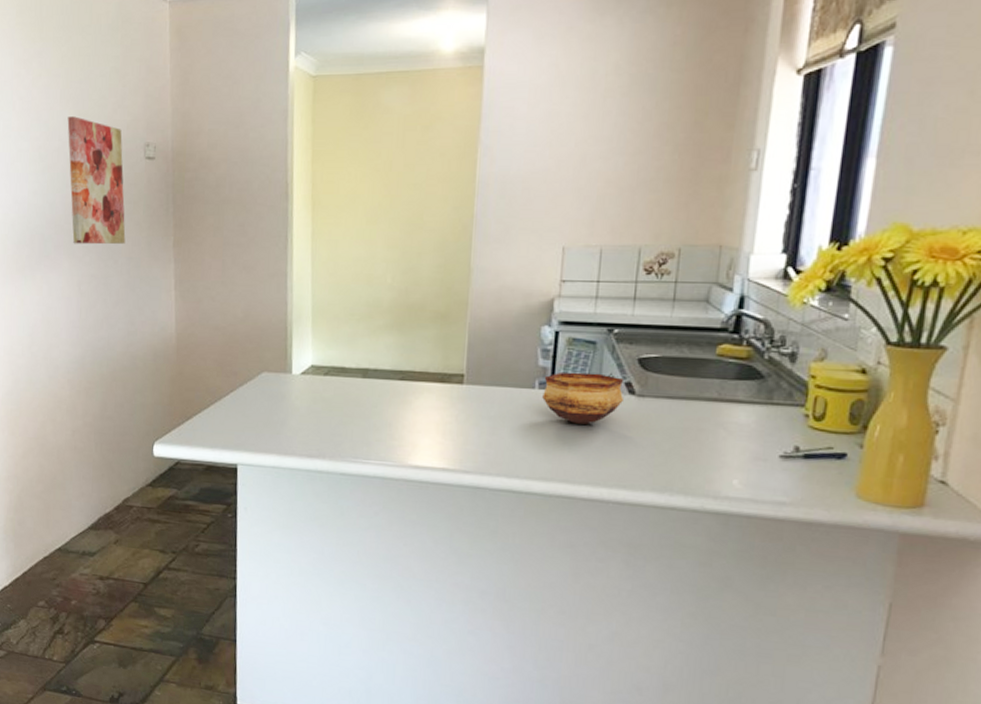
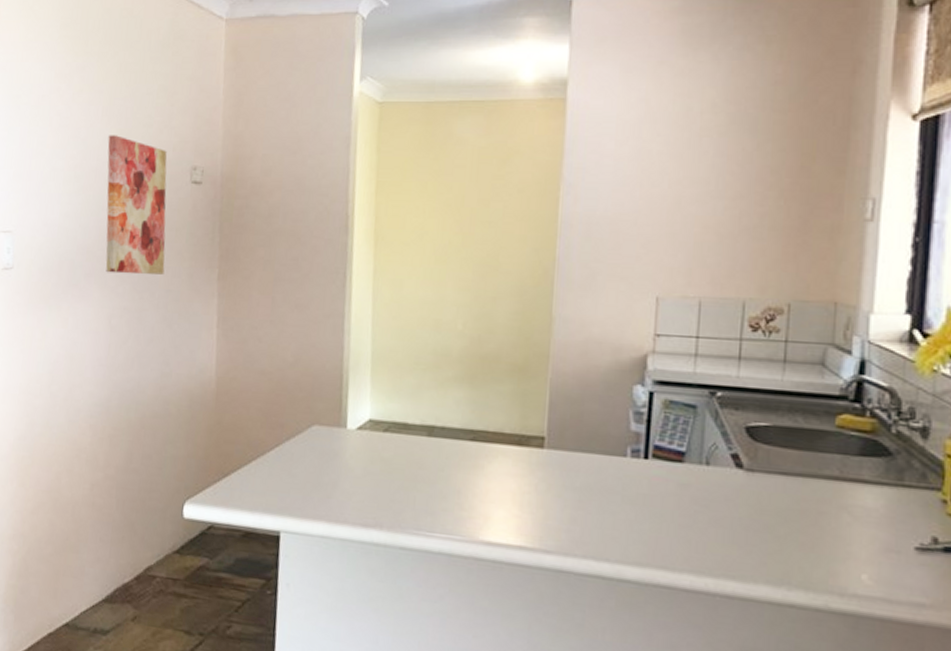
bowl: present [542,372,625,424] -> none [635,439,730,501]

